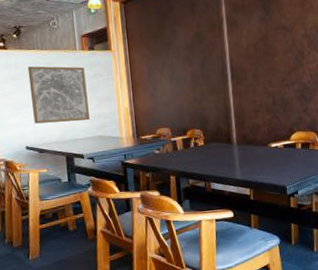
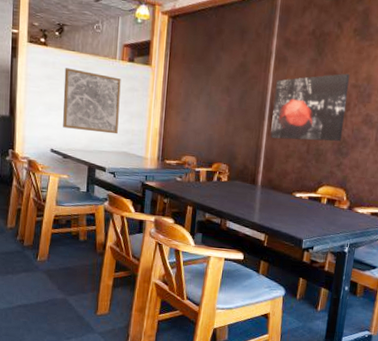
wall art: none [232,25,303,97] -> present [270,73,350,142]

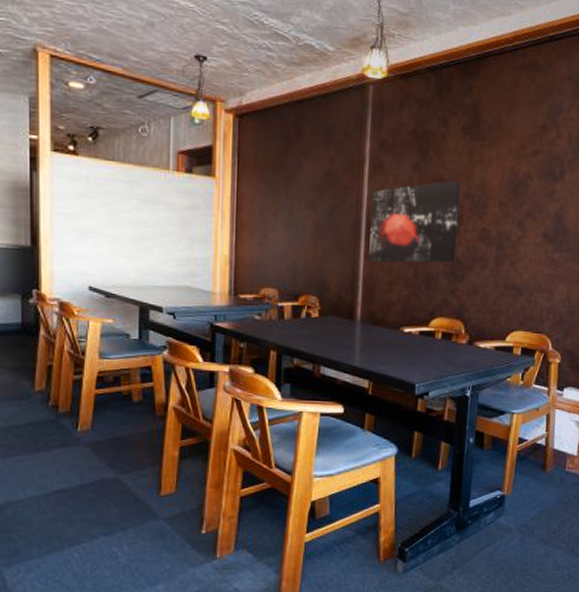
wall art: present [63,68,121,135] -> none [102,182,177,265]

